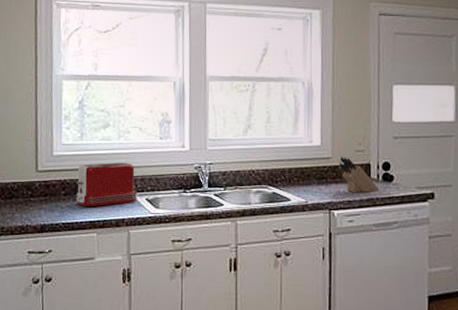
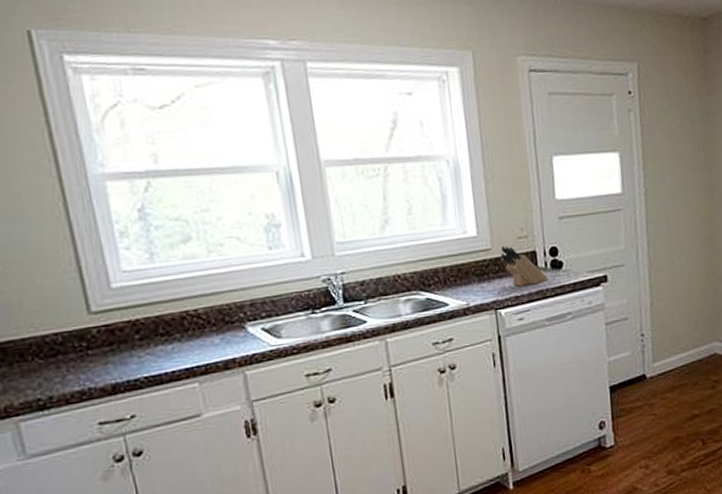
toaster: present [76,163,137,206] -> none [154,285,248,351]

